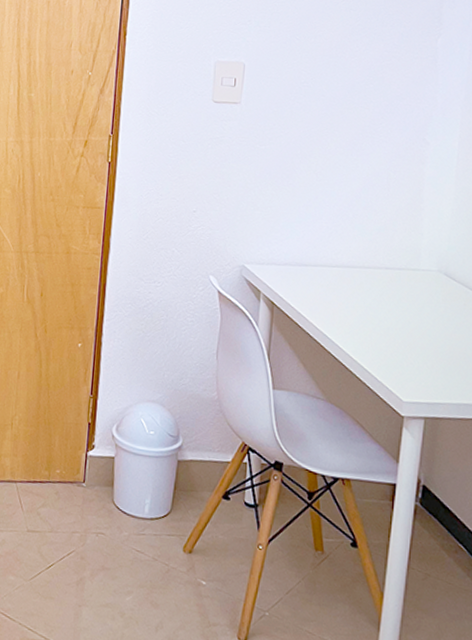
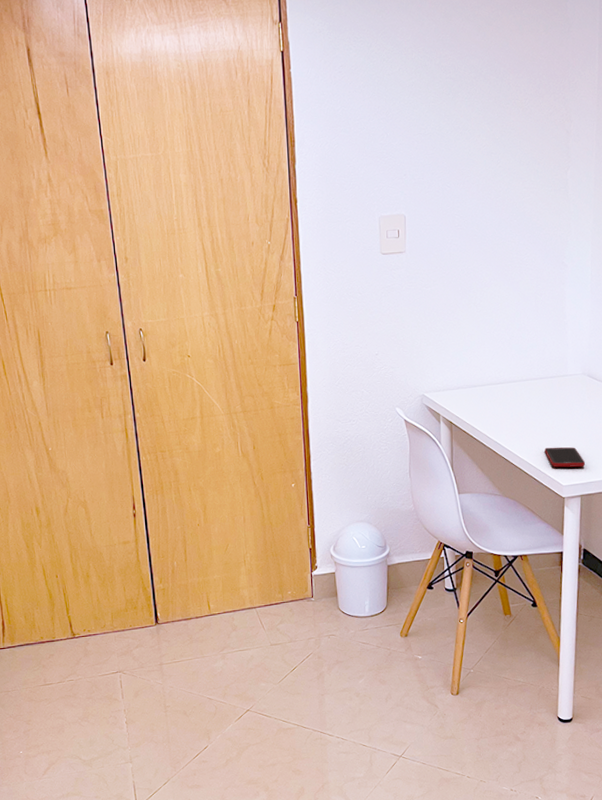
cell phone: none [383,351,434,383] -> present [544,447,586,468]

